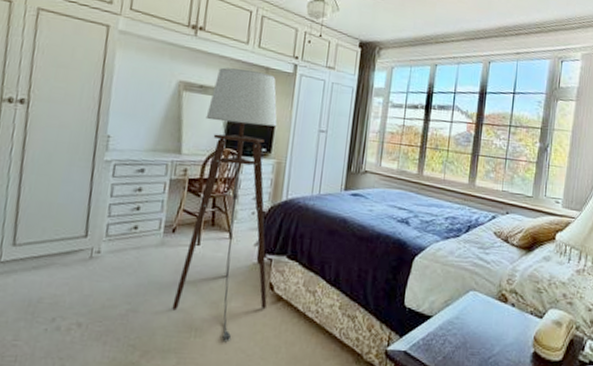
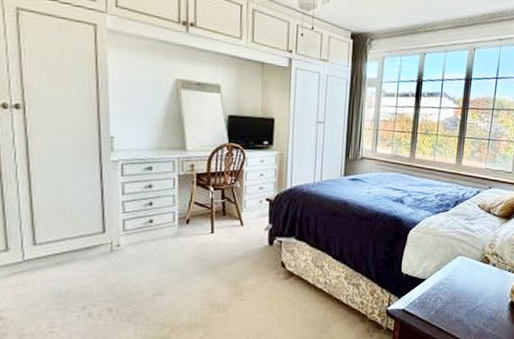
floor lamp: present [172,67,278,341] -> none [194,64,280,313]

